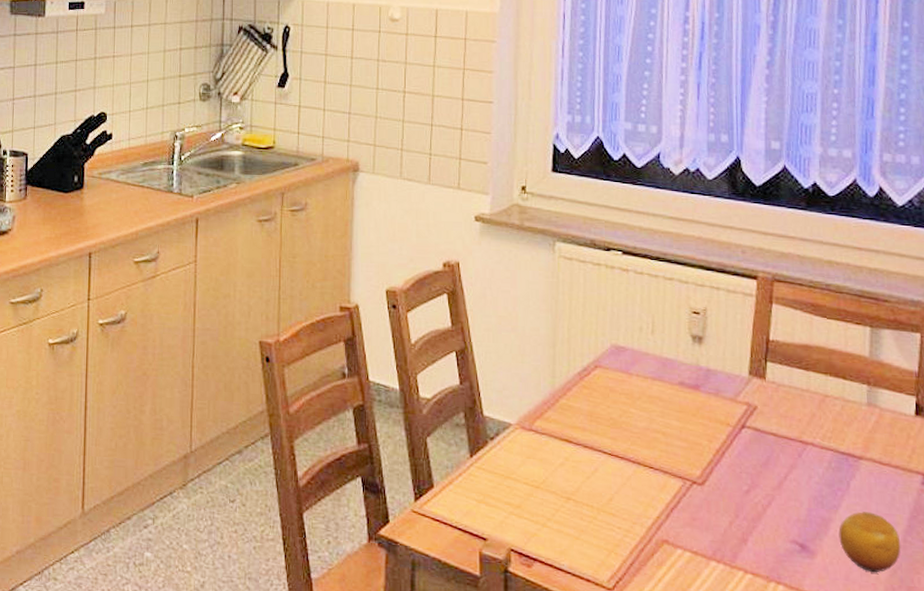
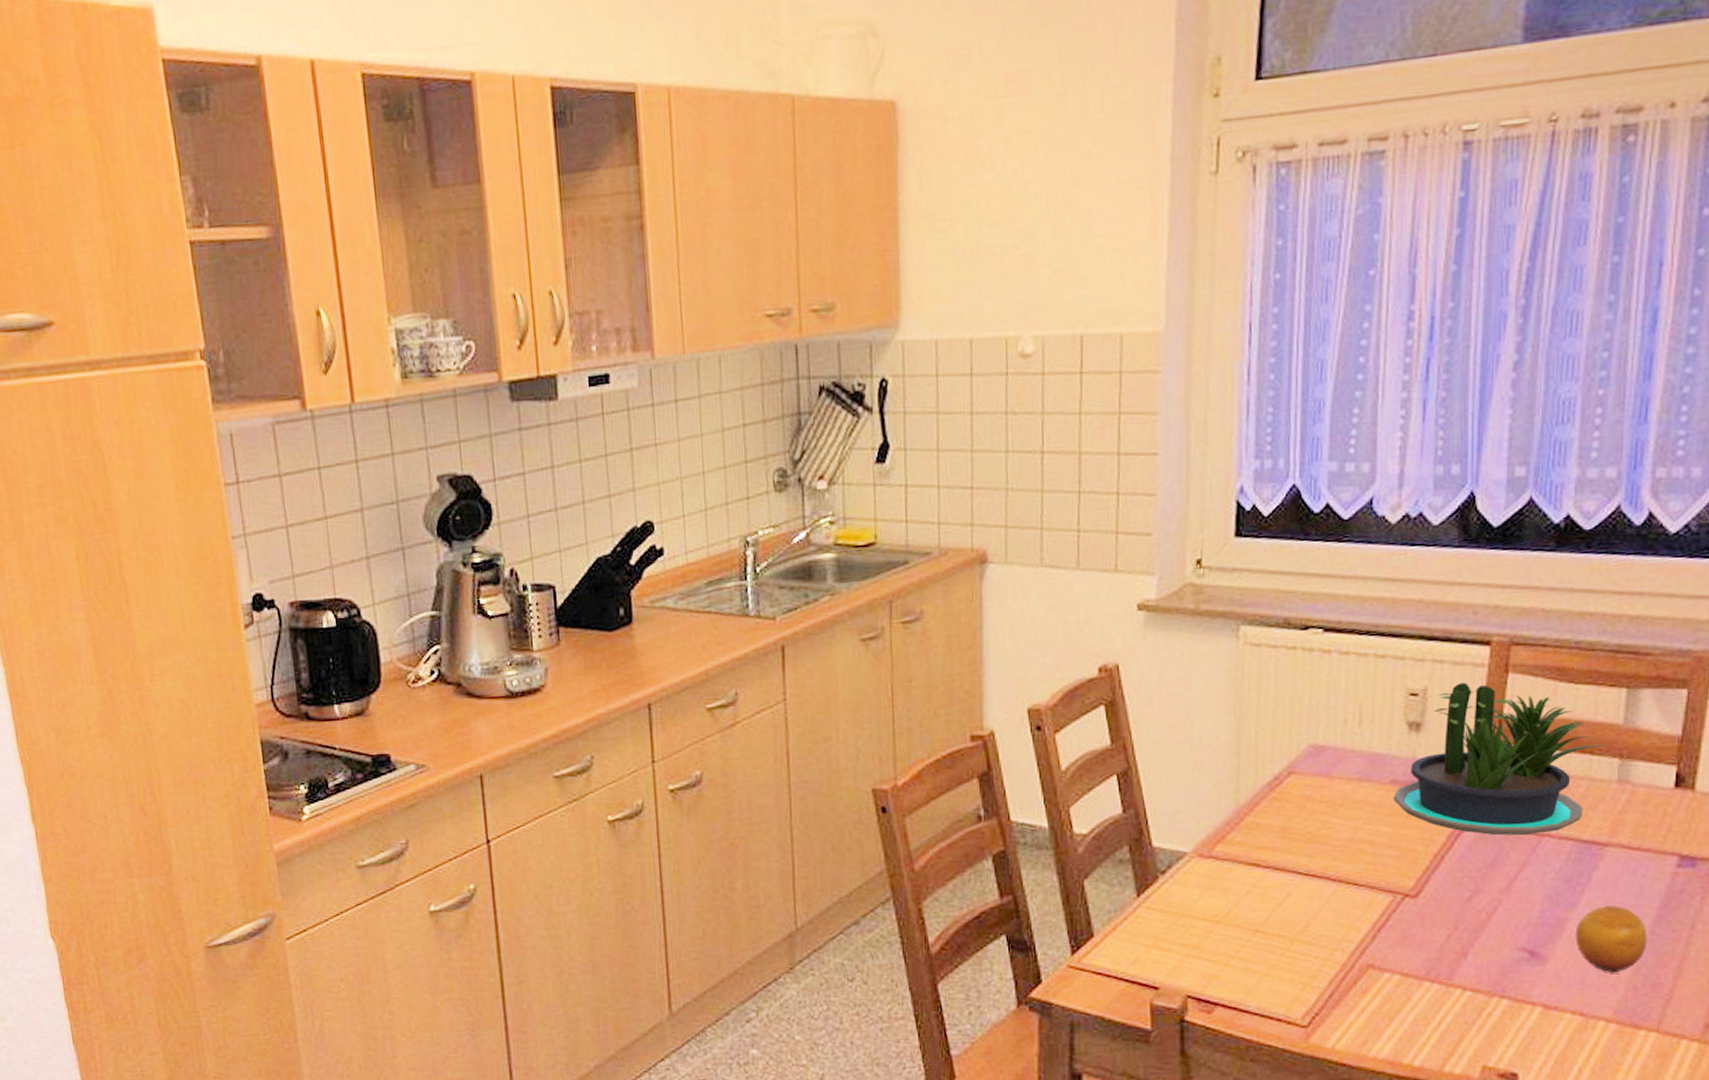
potted plant: none [681,307,859,443] -> present [1393,682,1610,836]

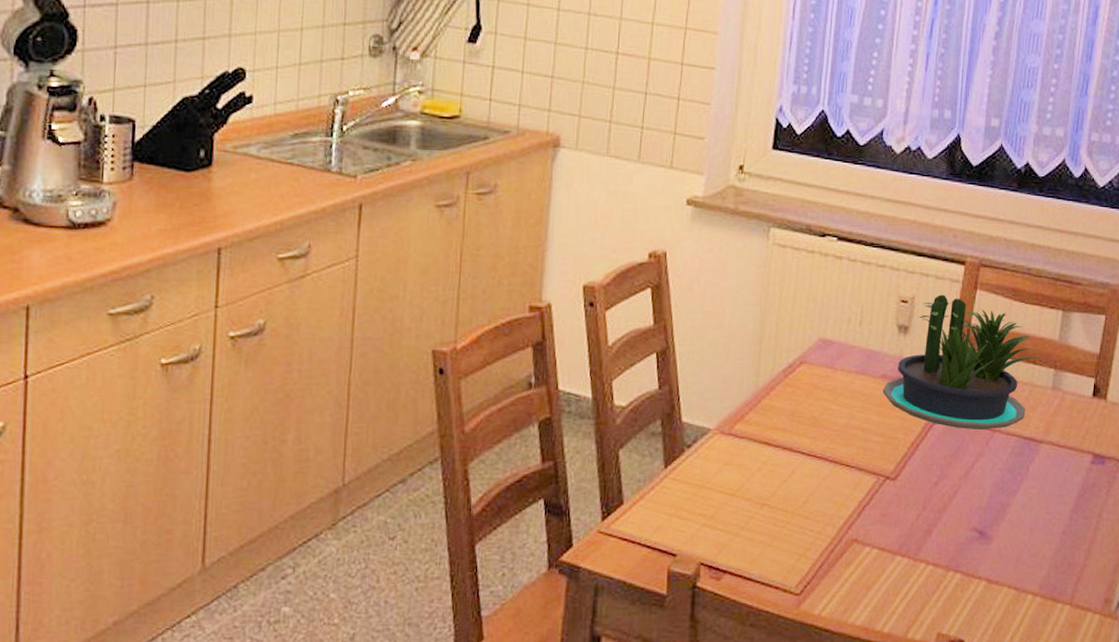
fruit: present [1575,905,1648,973] -> none [1014,494,1067,553]

